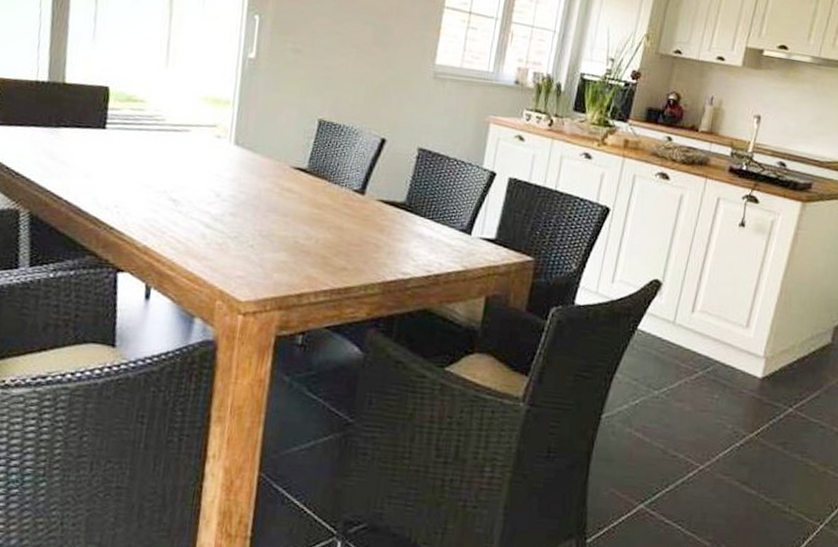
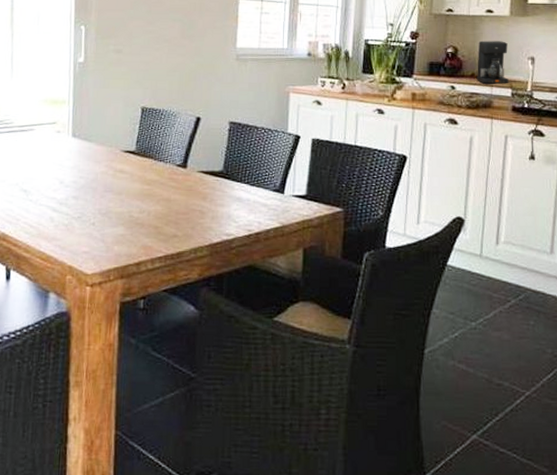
coffee maker: none [695,90,735,142] -> present [476,41,509,84]

